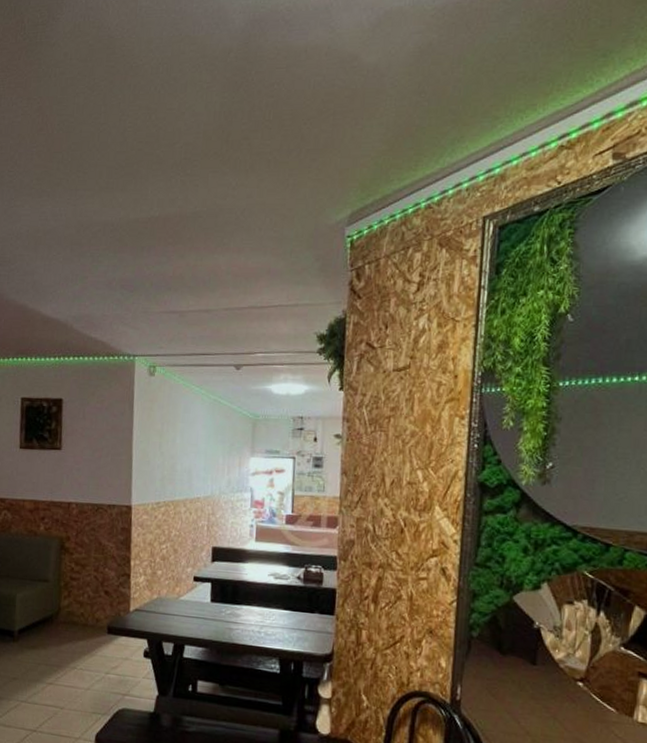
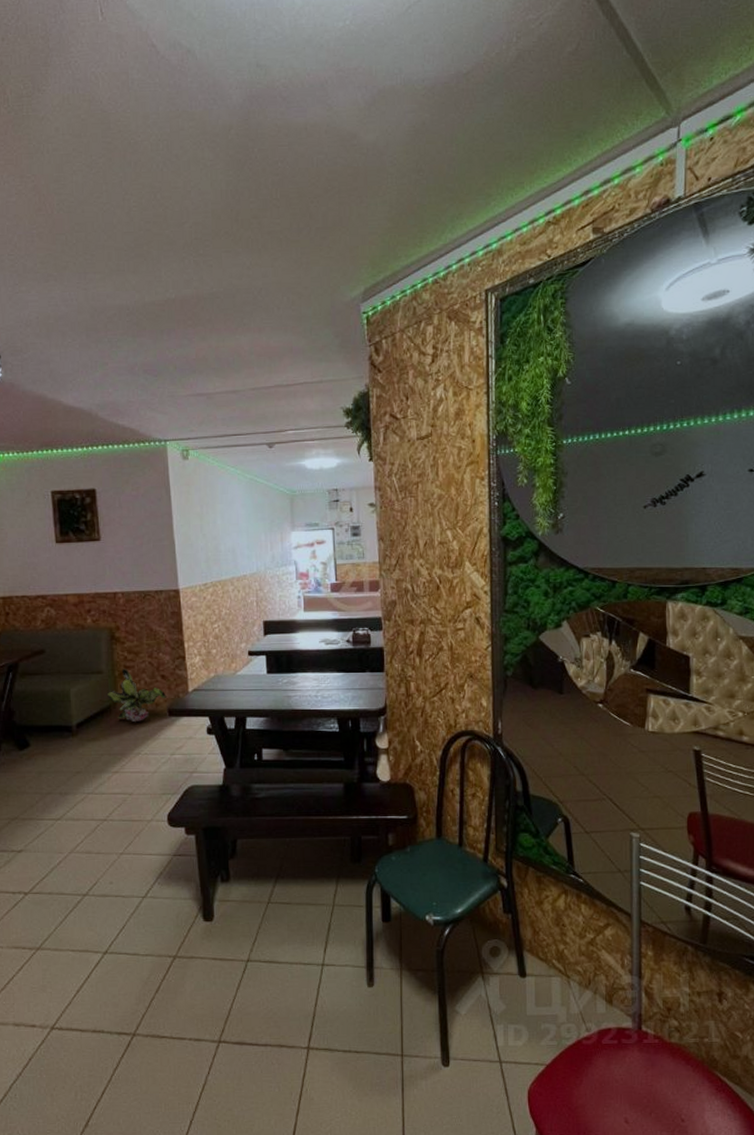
decorative plant: none [51,579,109,636] -> present [108,668,168,723]

